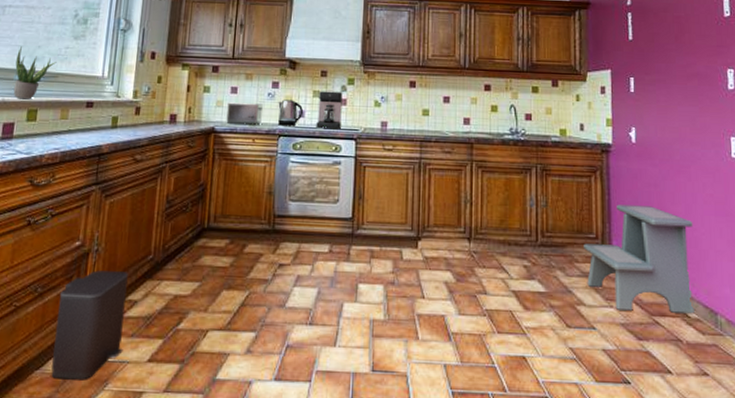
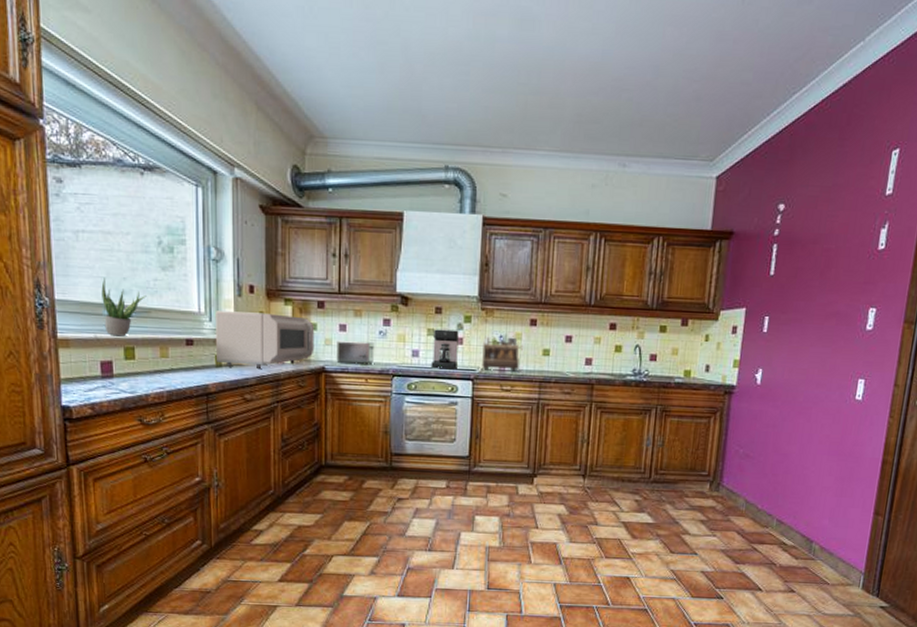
pedal bin: present [51,270,128,380] -> none [186,504,254,597]
microwave: none [113,75,208,129] -> present [216,311,315,368]
kettle: present [277,98,304,127] -> none [390,337,418,366]
spice rack: none [364,96,403,131] -> present [482,334,523,372]
step stool: present [584,204,695,314] -> none [694,444,805,542]

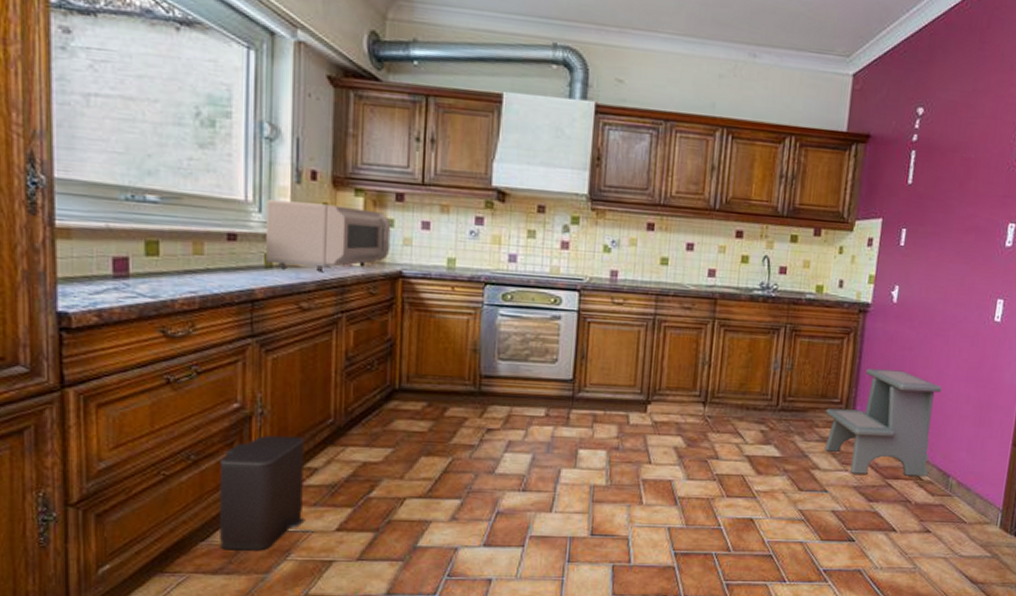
potted plant: present [101,278,147,337] -> none [118,154,178,228]
pedal bin: none [186,504,254,597] -> present [219,435,305,551]
toaster: present [336,339,375,365] -> none [417,239,465,271]
coffee maker: present [431,329,459,370] -> none [531,230,564,279]
spice rack: present [482,334,523,372] -> none [590,239,638,283]
step stool: none [694,444,805,542] -> present [824,368,943,477]

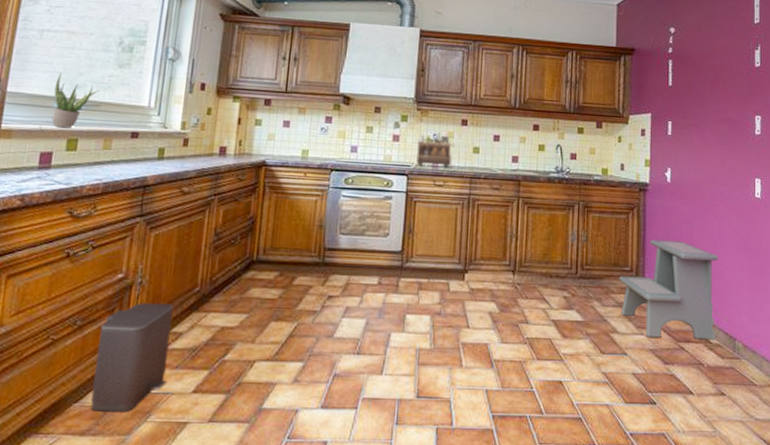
potted plant: none [118,154,178,228] -> present [51,73,100,129]
microwave: present [266,199,391,271] -> none [159,106,260,161]
spice rack: none [590,239,638,283] -> present [416,133,455,168]

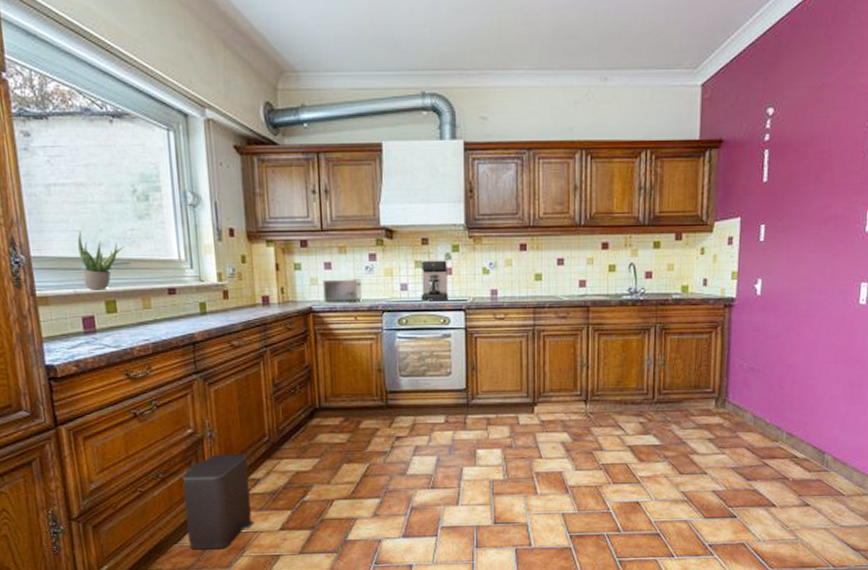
toaster: none [277,135,316,160] -> present [322,277,363,303]
coffee maker: none [368,127,396,165] -> present [421,260,448,302]
spice rack: present [416,133,455,168] -> none [473,262,514,299]
step stool: present [619,240,719,340] -> none [700,358,812,456]

